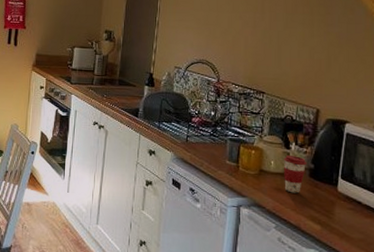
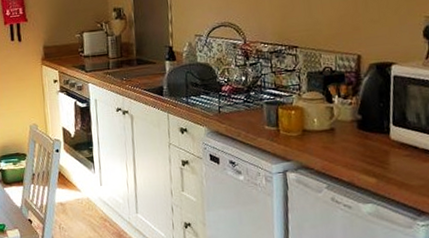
coffee cup: present [284,155,307,194] -> none [327,109,354,149]

